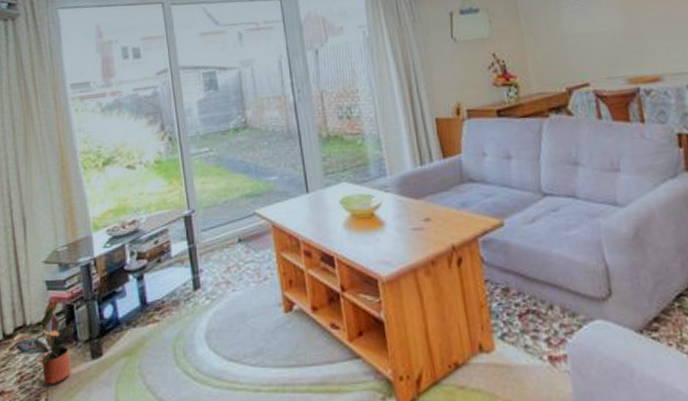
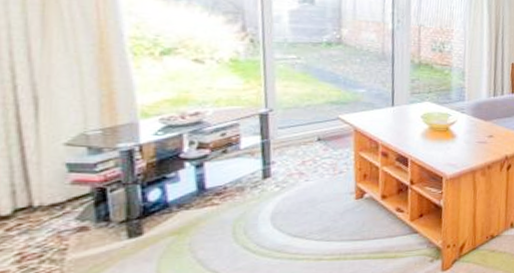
potted plant: present [12,296,81,385] -> none [10,179,116,264]

